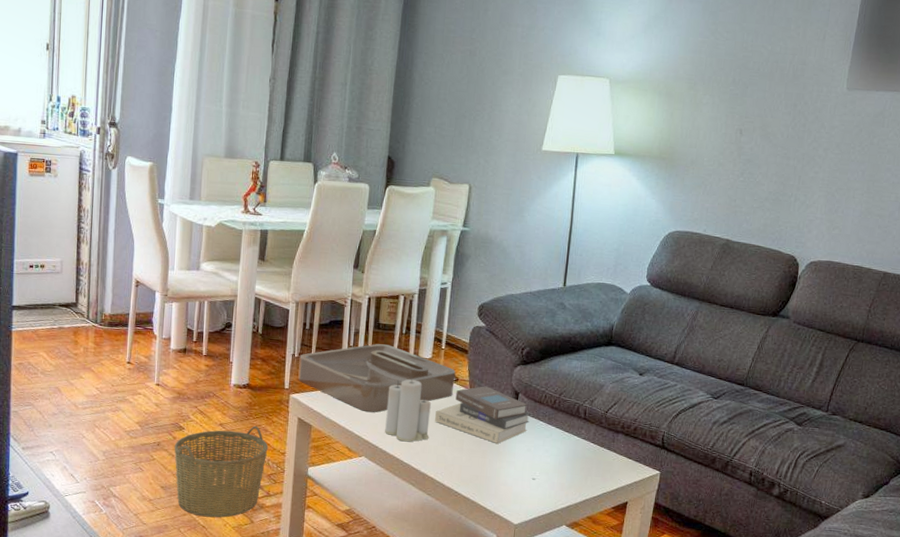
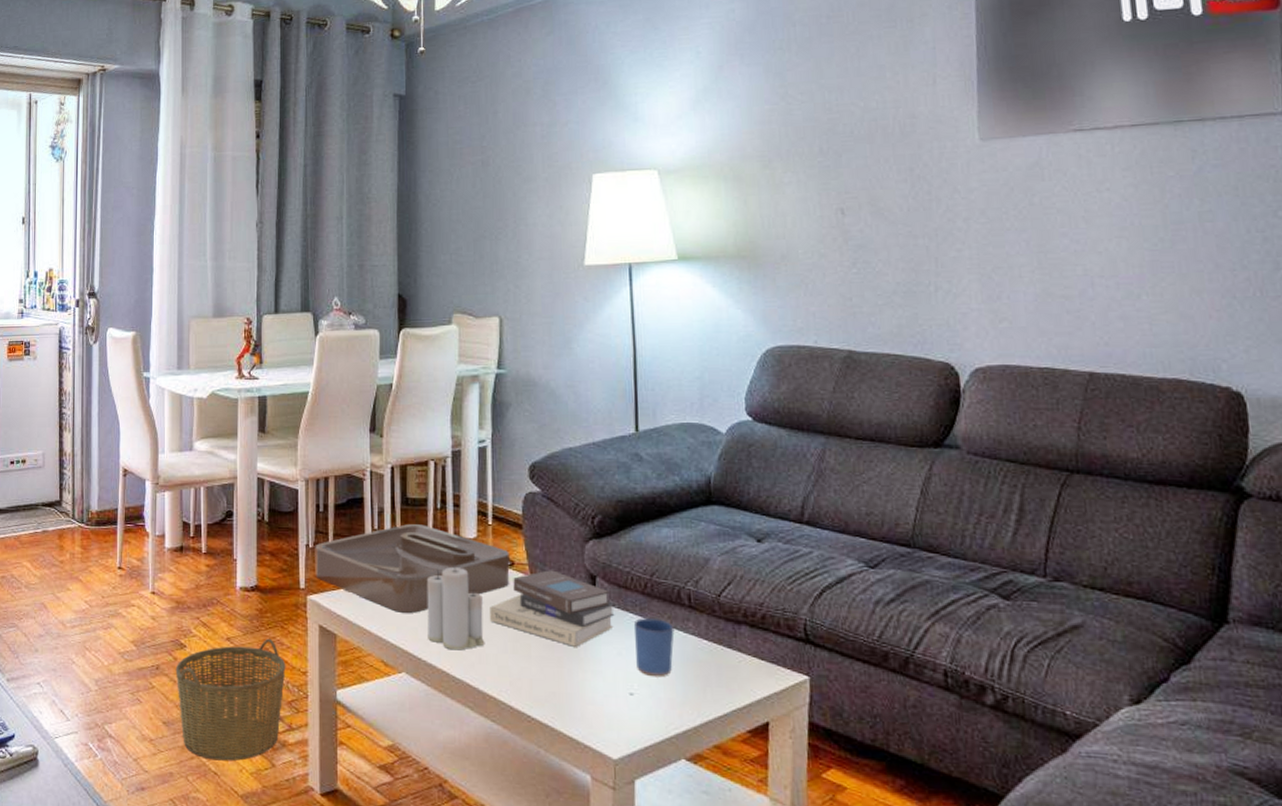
mug: none [540,425,571,467] -> present [633,618,675,676]

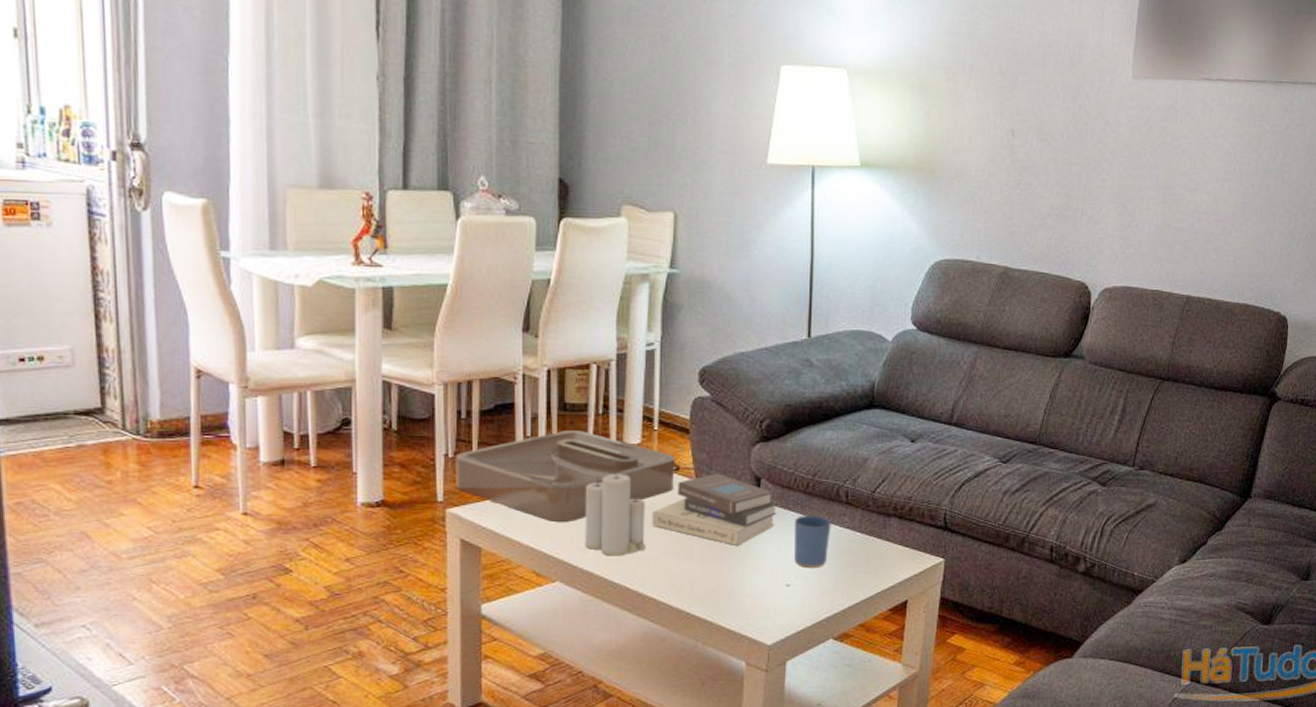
basket: present [175,638,286,761] -> none [278,556,421,689]

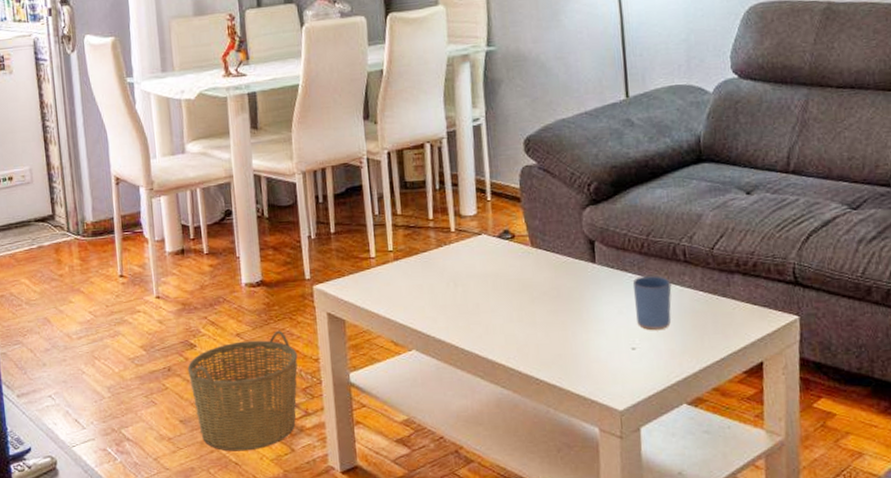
basket: none [278,556,421,689] -> present [187,330,298,452]
decorative tray: present [455,431,675,522] -> none [317,206,511,293]
candle: present [585,468,646,556] -> none [430,239,491,324]
books: present [651,473,777,546] -> none [493,239,614,310]

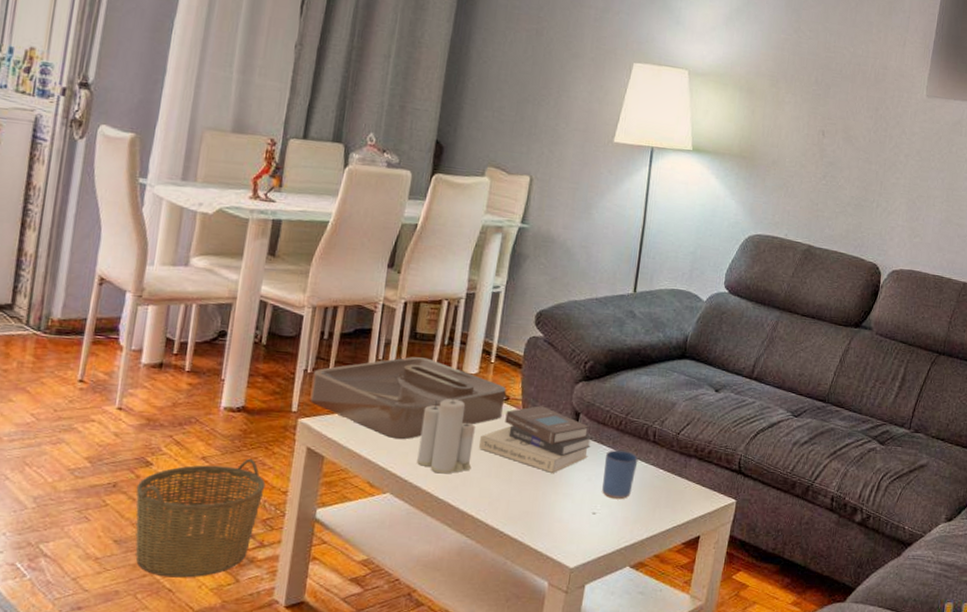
decorative tray: none [317,206,511,293] -> present [310,357,506,439]
candle: none [430,239,491,324] -> present [417,394,475,474]
books: none [493,239,614,310] -> present [478,406,592,473]

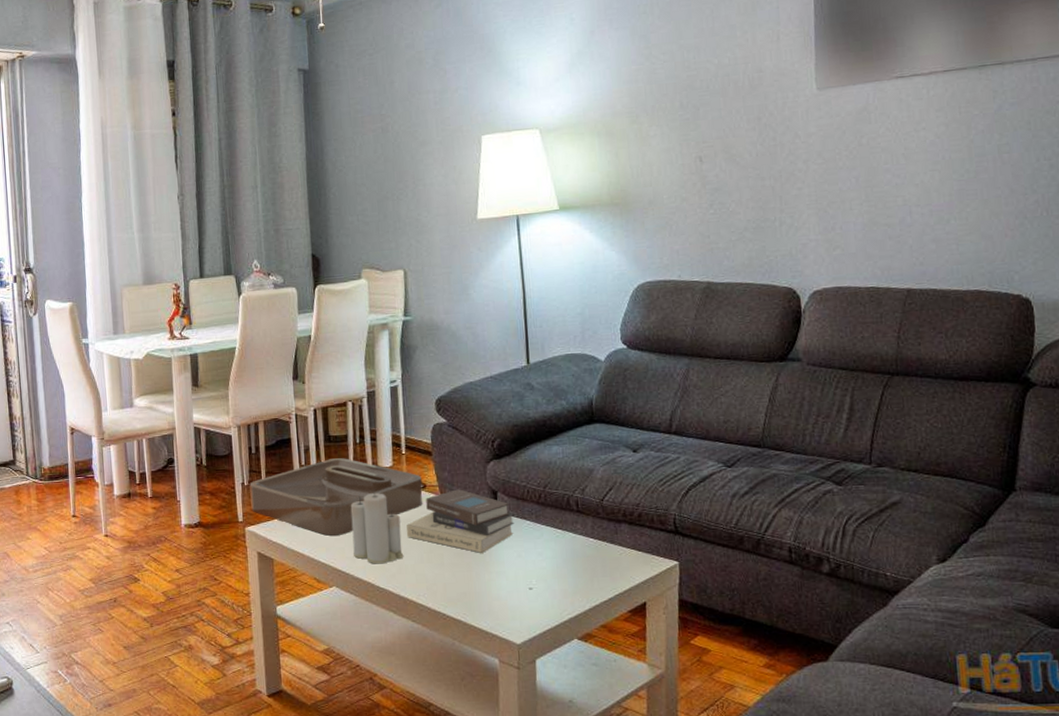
basket: present [134,458,266,578] -> none [131,567,231,675]
mug: present [602,450,639,499] -> none [530,523,566,572]

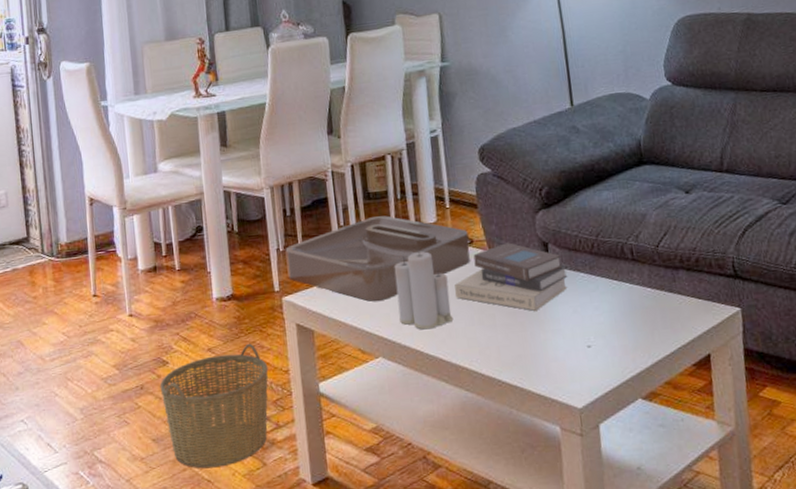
basket: none [131,567,231,675] -> present [159,343,269,469]

